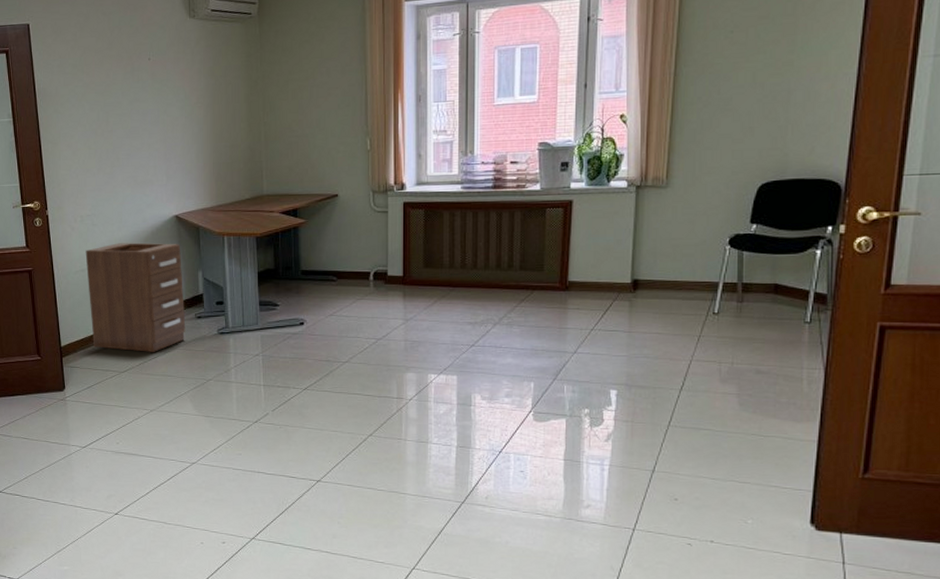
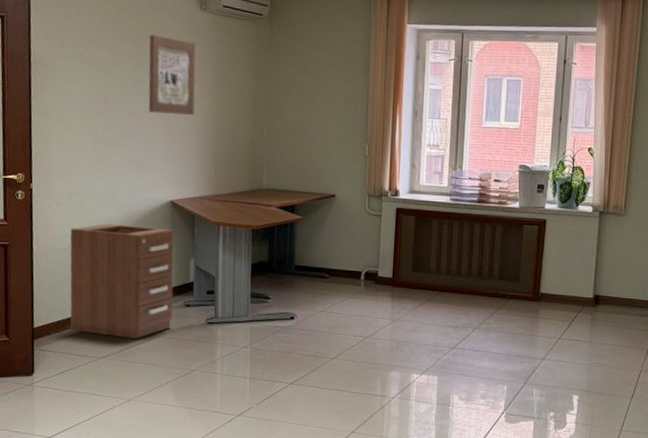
wall art: none [142,49,192,129] -> present [148,34,196,115]

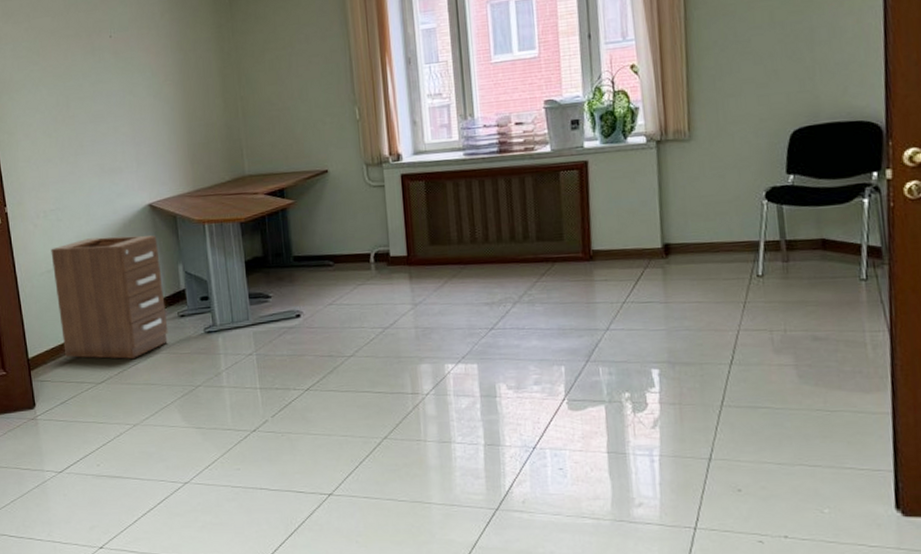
wall art: present [148,34,196,115] -> none [102,26,161,112]

